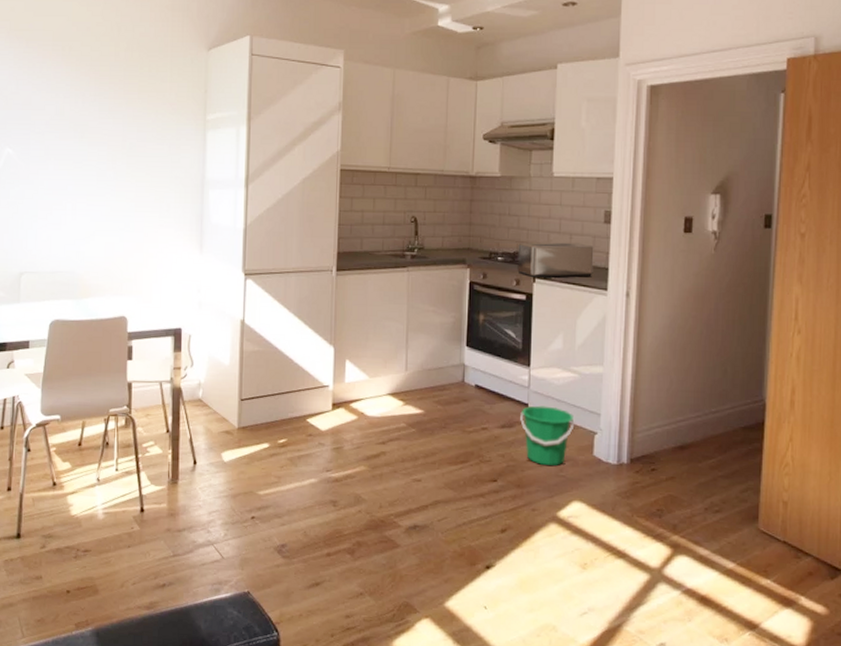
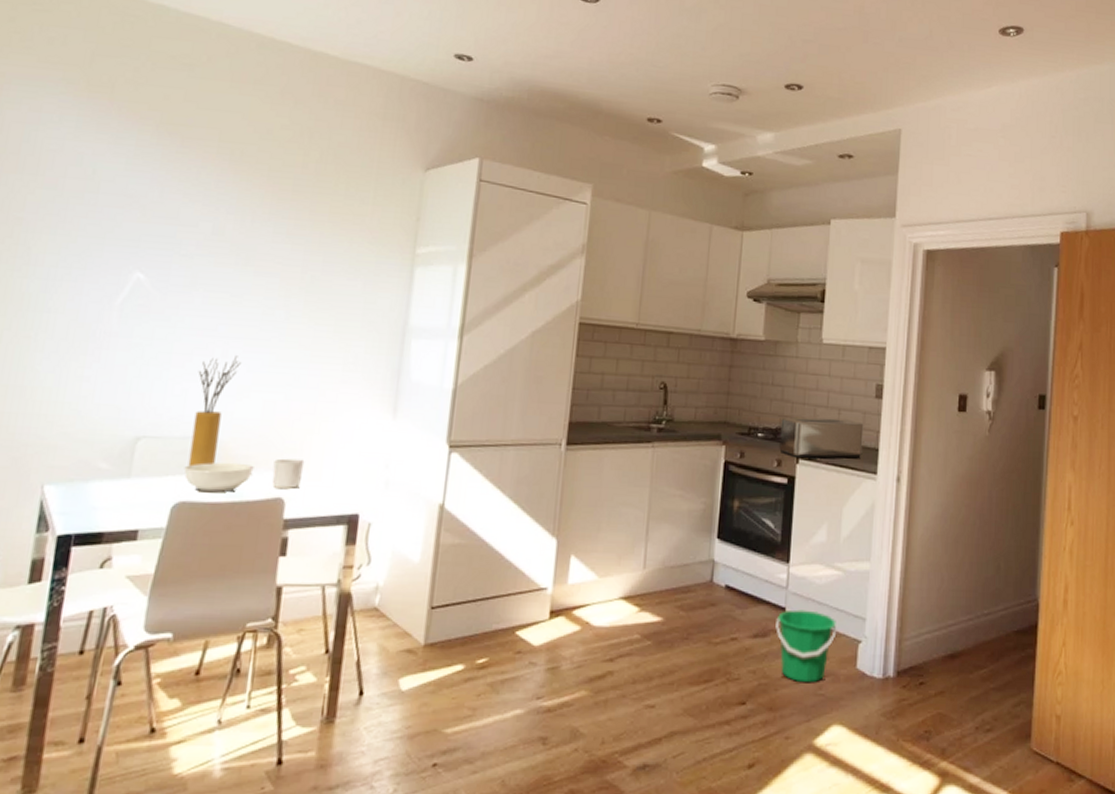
bowl: none [55,290,103,313] -> present [184,462,254,493]
vase: none [57,209,86,294] -> present [188,355,241,467]
mug: none [116,286,139,310] -> present [272,458,305,490]

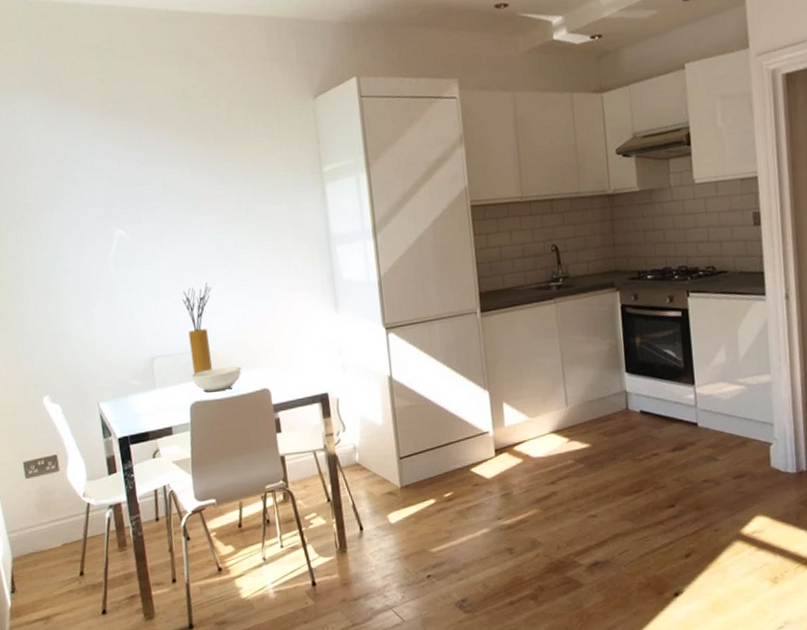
mug: present [272,458,305,490] -> none [255,356,279,382]
bucket: present [775,609,837,683] -> none [690,422,748,485]
toaster: present [779,417,864,459] -> none [666,249,749,293]

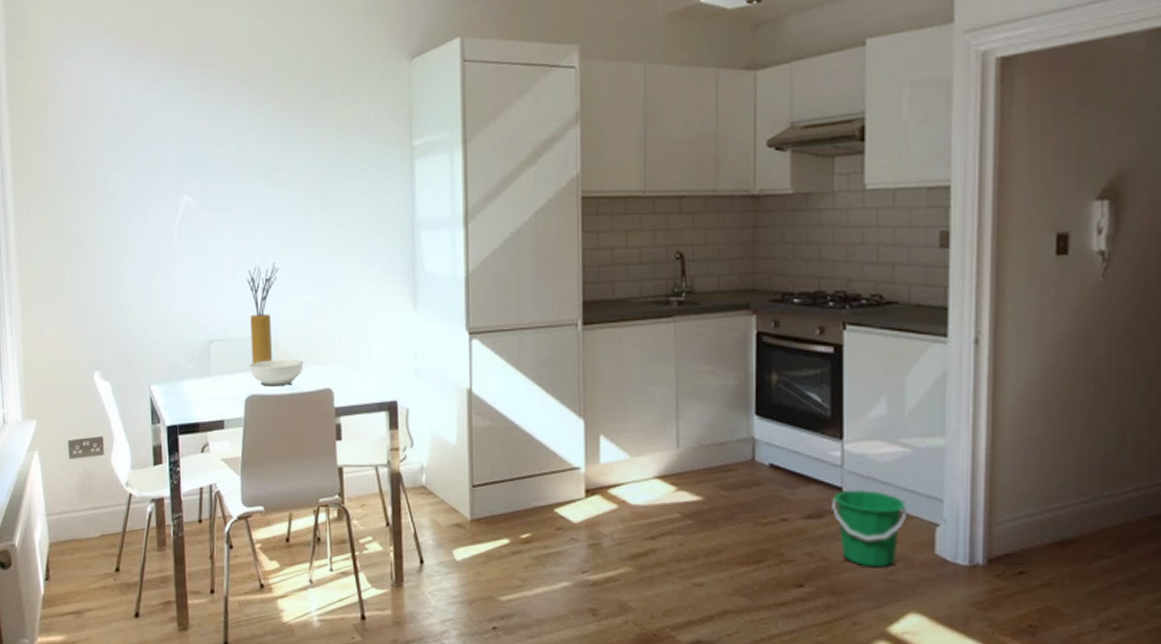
bucket: none [690,422,748,485] -> present [832,489,908,568]

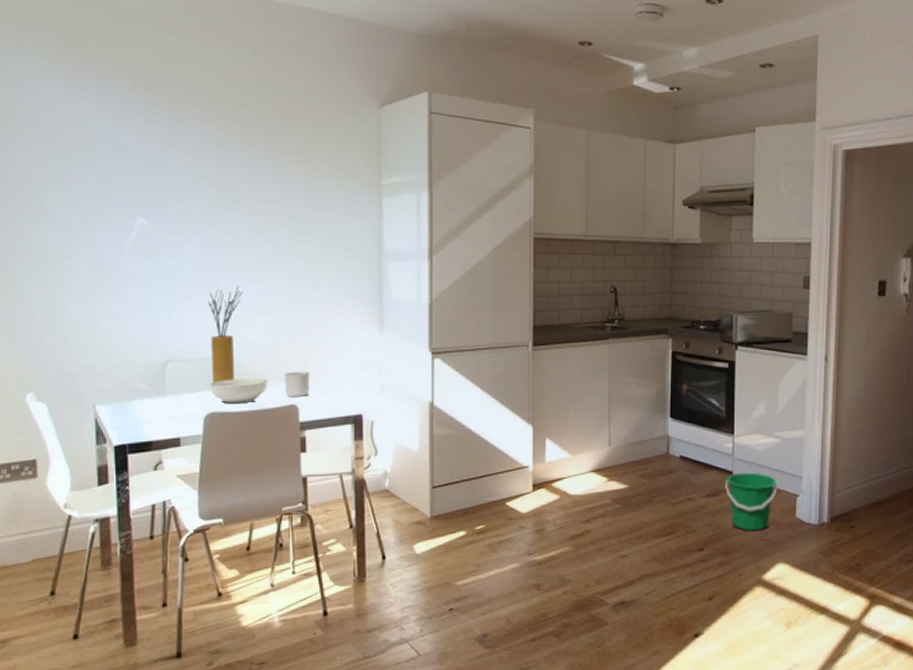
mug: none [319,353,345,381] -> present [284,371,310,398]
toaster: none [820,275,927,324] -> present [720,309,794,346]

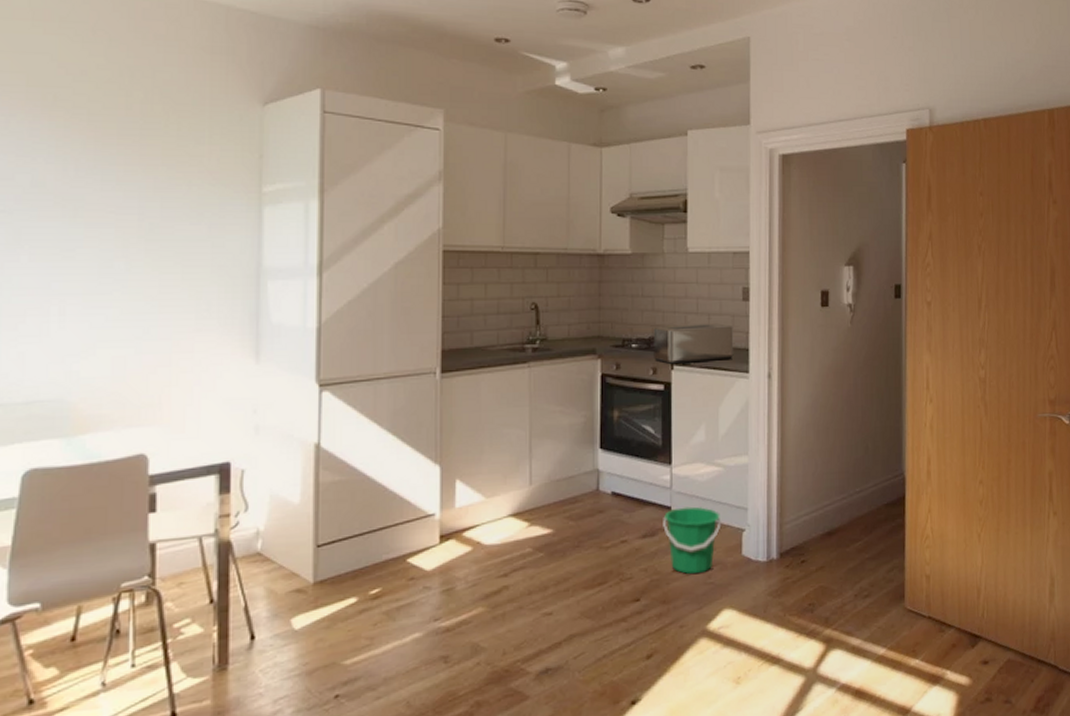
vase: present [207,286,243,383] -> none [34,313,82,432]
bowl: present [209,379,268,404] -> none [31,424,110,457]
mug: present [284,371,310,398] -> none [131,413,165,446]

